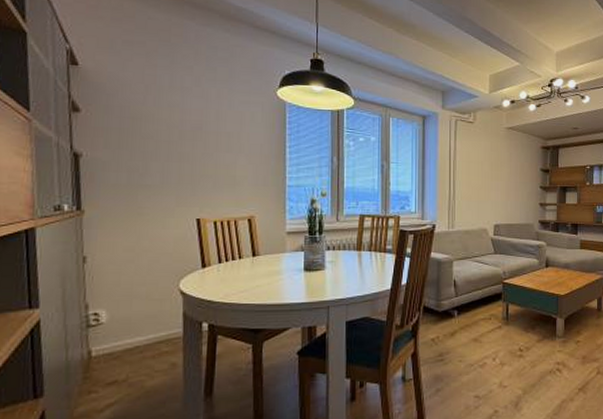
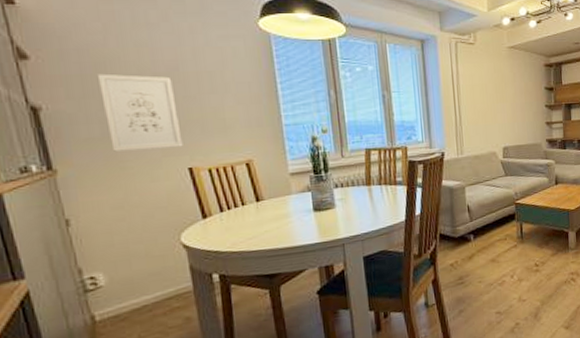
wall art: none [133,128,196,199] -> present [98,73,183,152]

